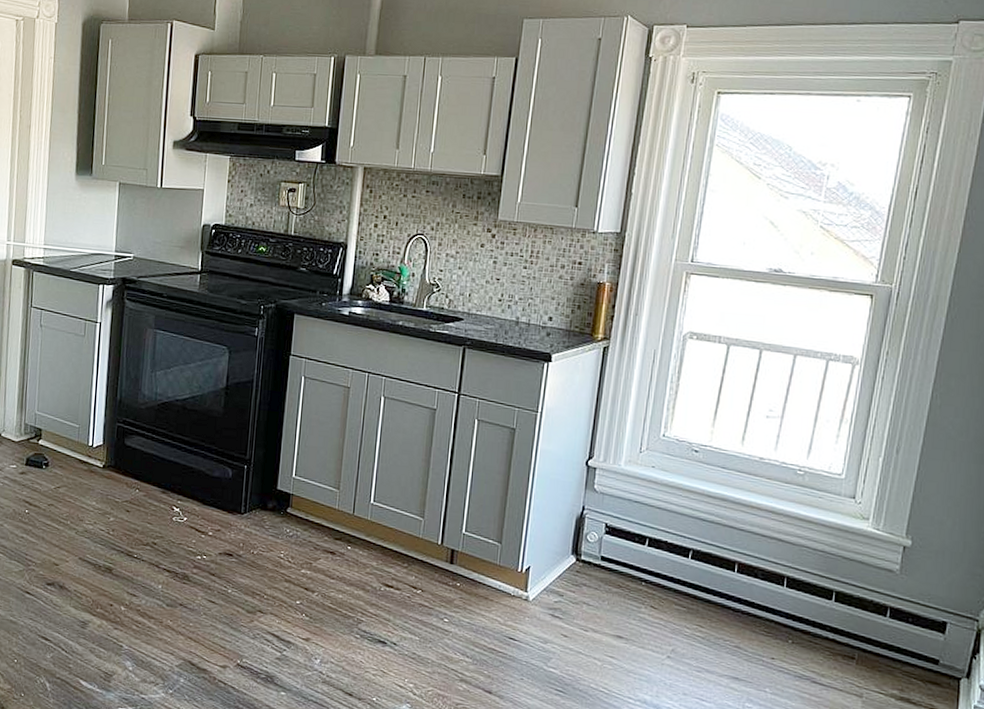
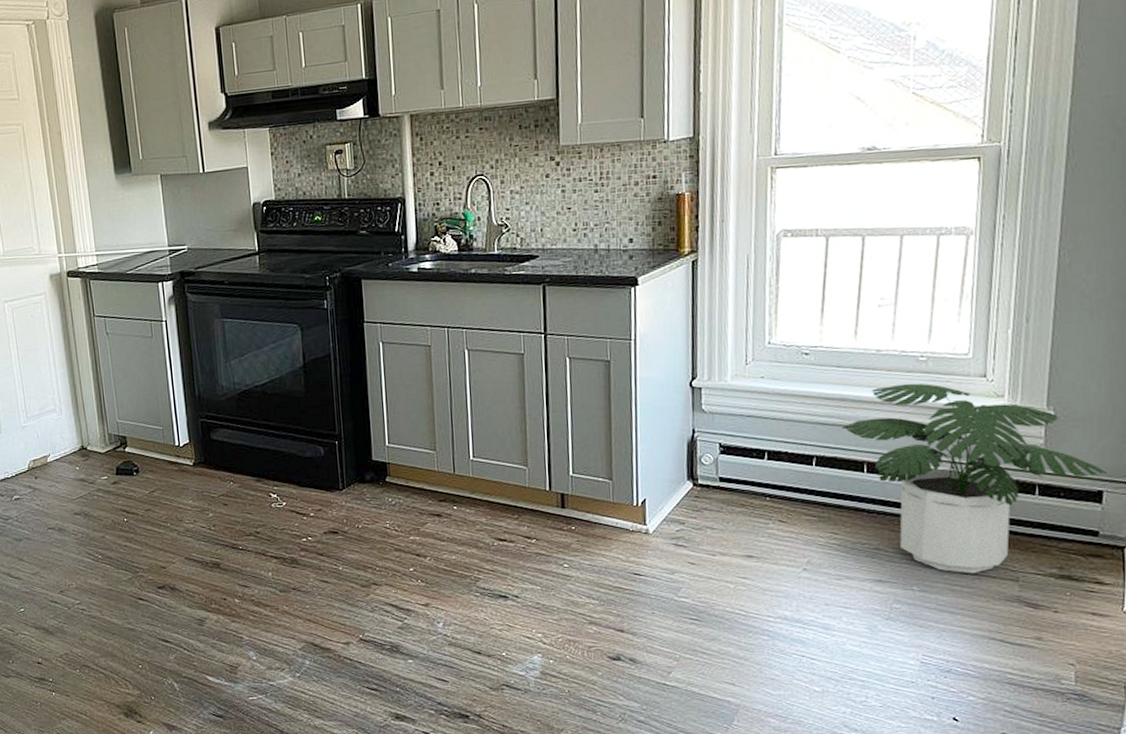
potted plant: none [719,493,952,685] -> present [842,383,1107,574]

